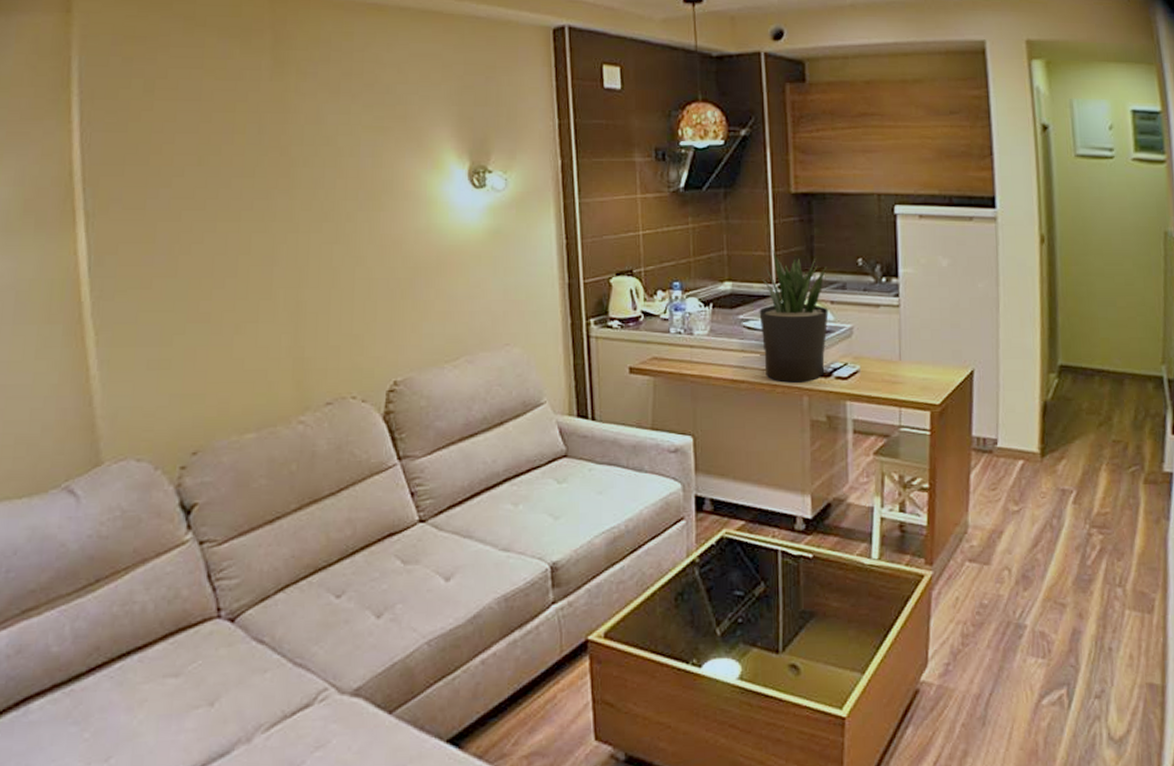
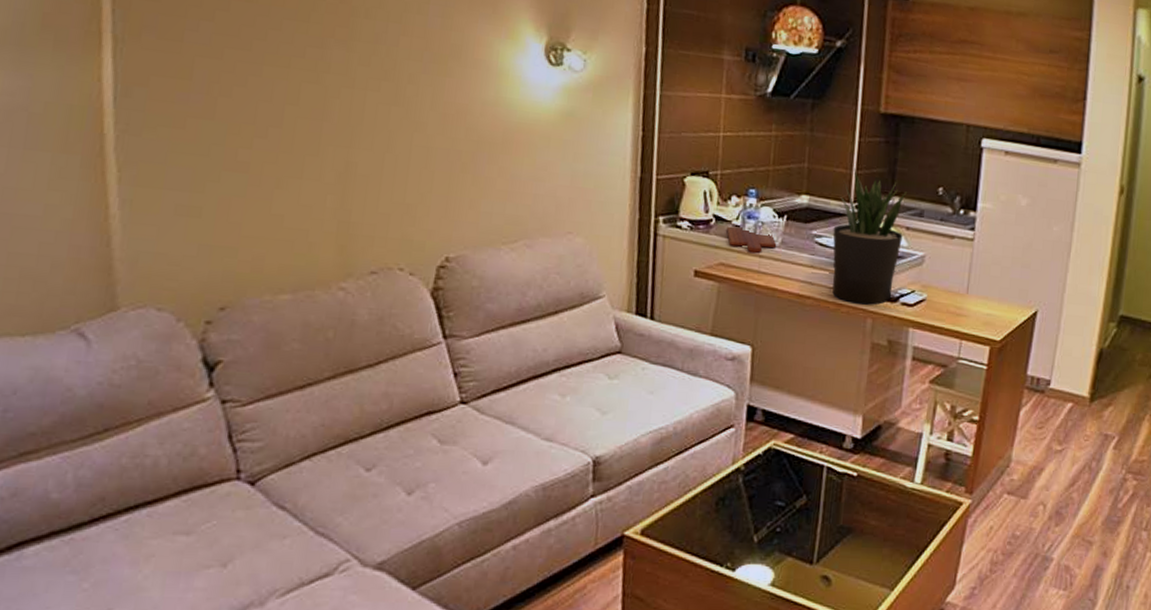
cutting board: none [656,320,706,343] -> present [726,226,777,253]

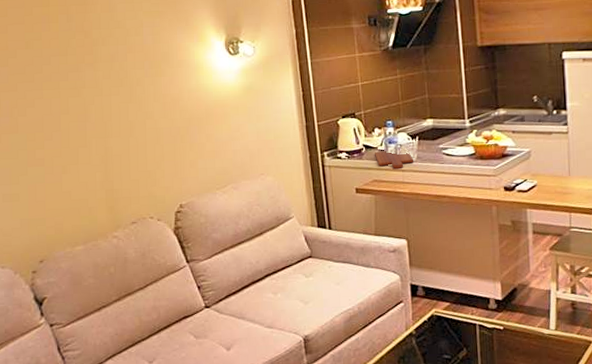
planter: present [832,168,907,305] -> none [455,92,511,196]

